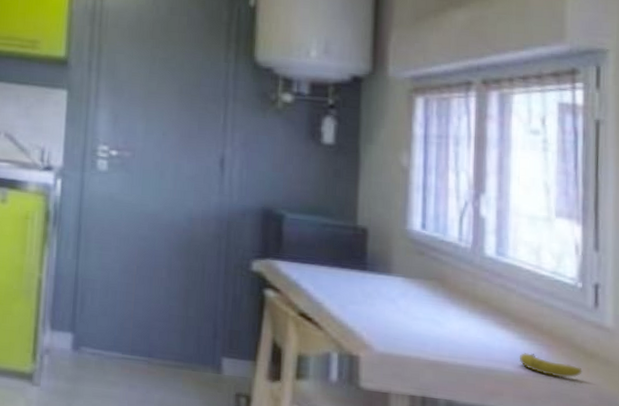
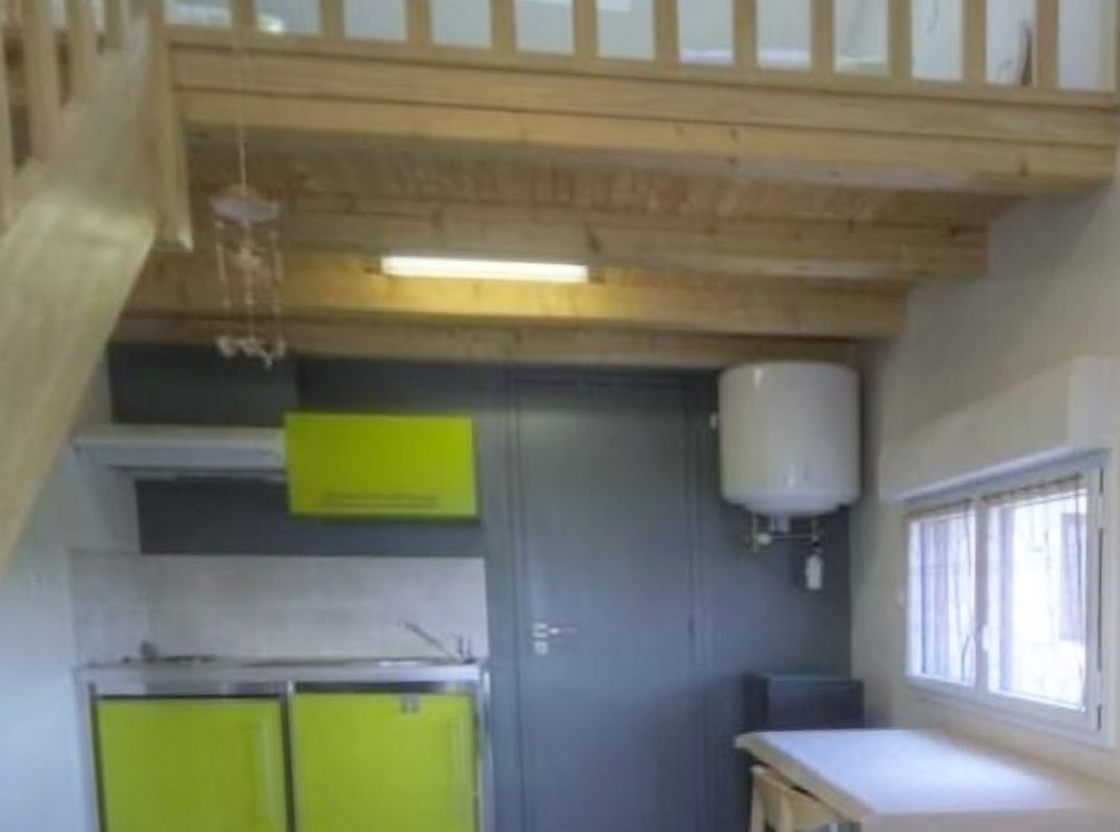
fruit: present [519,353,582,378] -> none [1024,788,1086,808]

